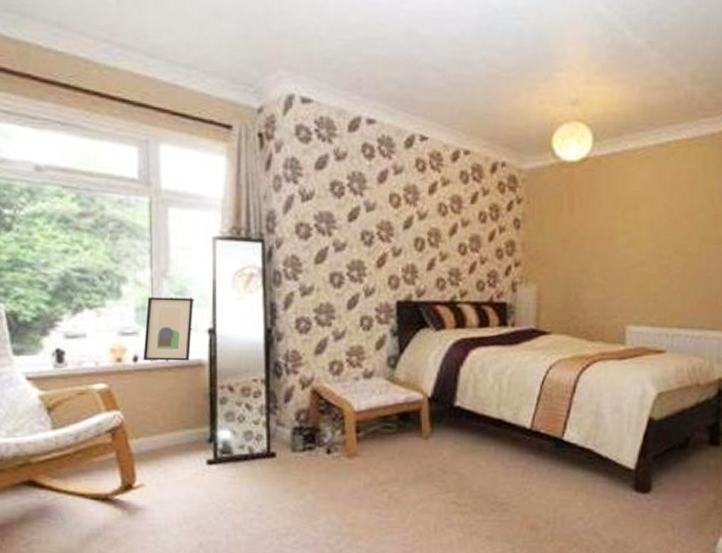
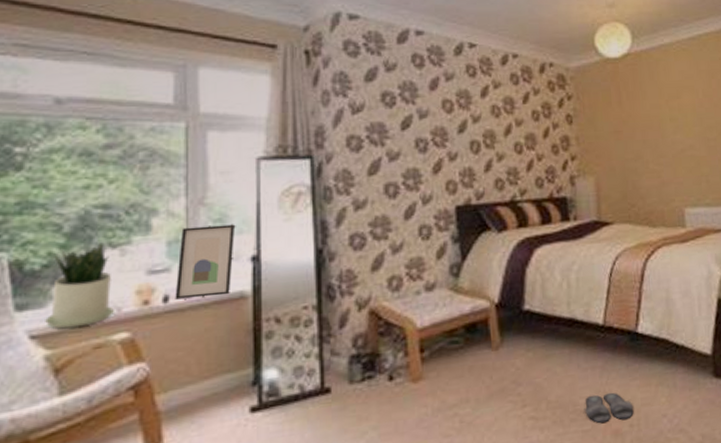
planter: none [38,304,93,375] -> present [45,244,114,329]
slippers: none [504,491,551,517] -> present [584,392,634,424]

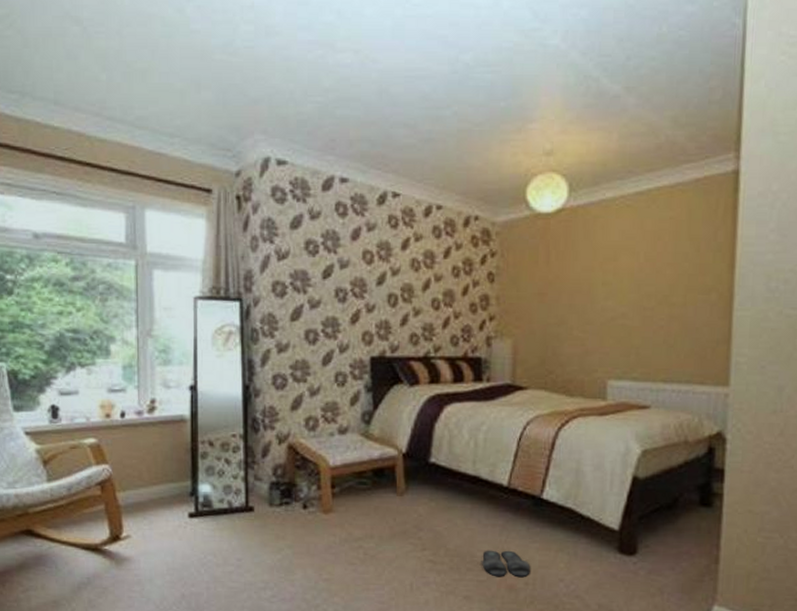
planter: present [45,244,114,329] -> none [35,363,84,430]
picture frame: present [175,224,236,300] -> none [129,355,177,417]

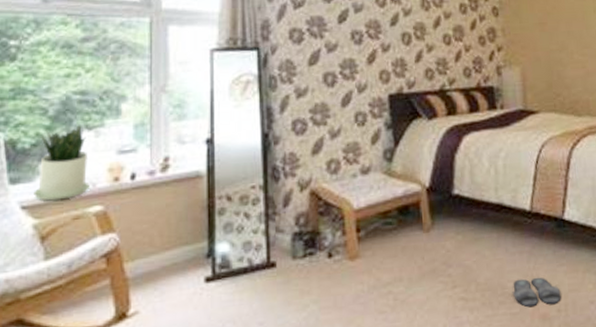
planter: none [35,363,84,430] -> present [33,126,90,201]

